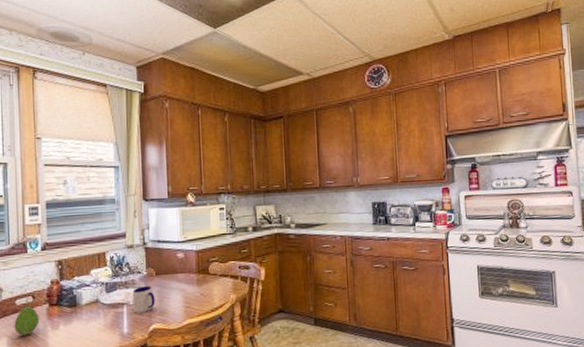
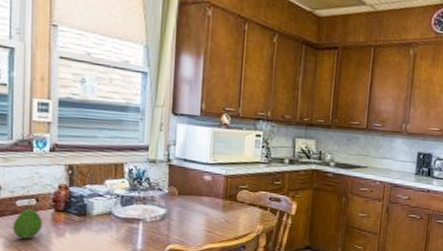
mug: present [132,286,155,313] -> none [149,204,175,232]

